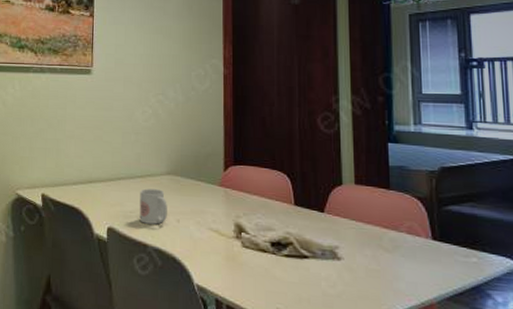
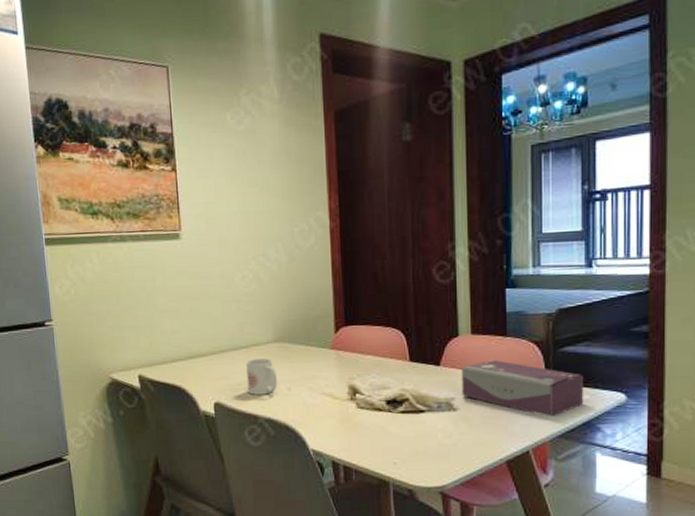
tissue box: none [345,211,472,278] -> present [461,359,584,418]

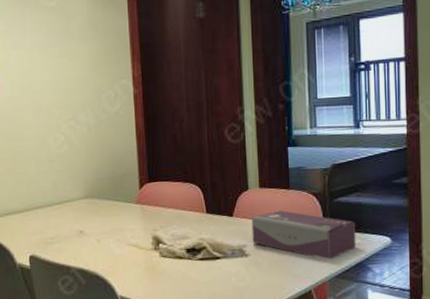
mug: present [246,358,277,395] -> none [59,213,88,248]

